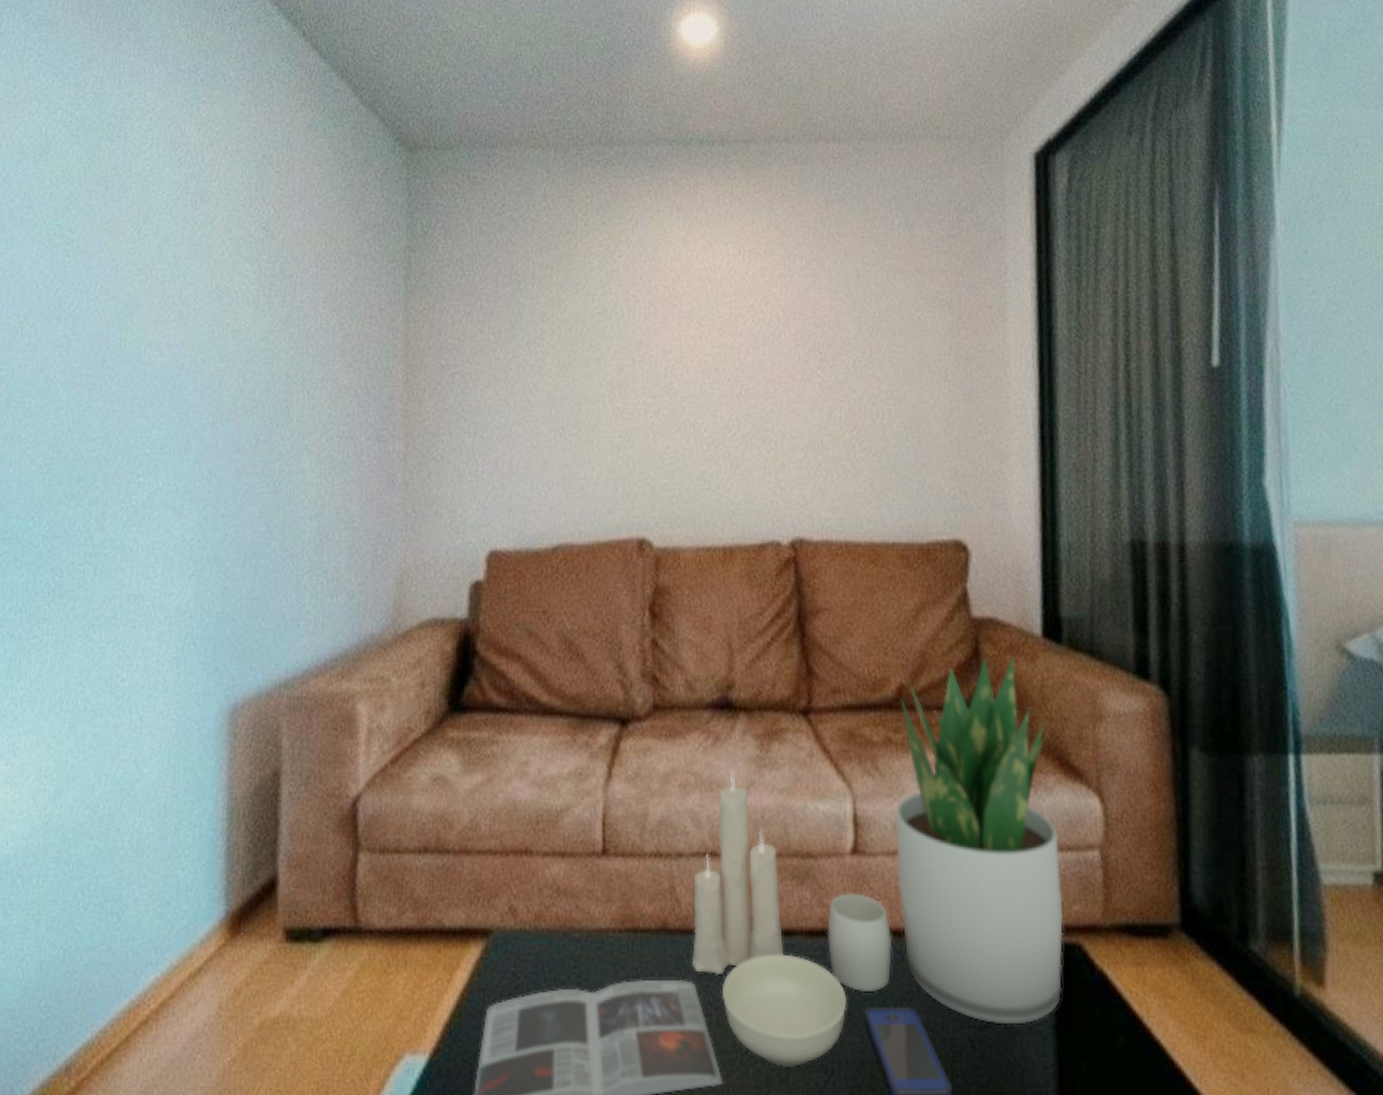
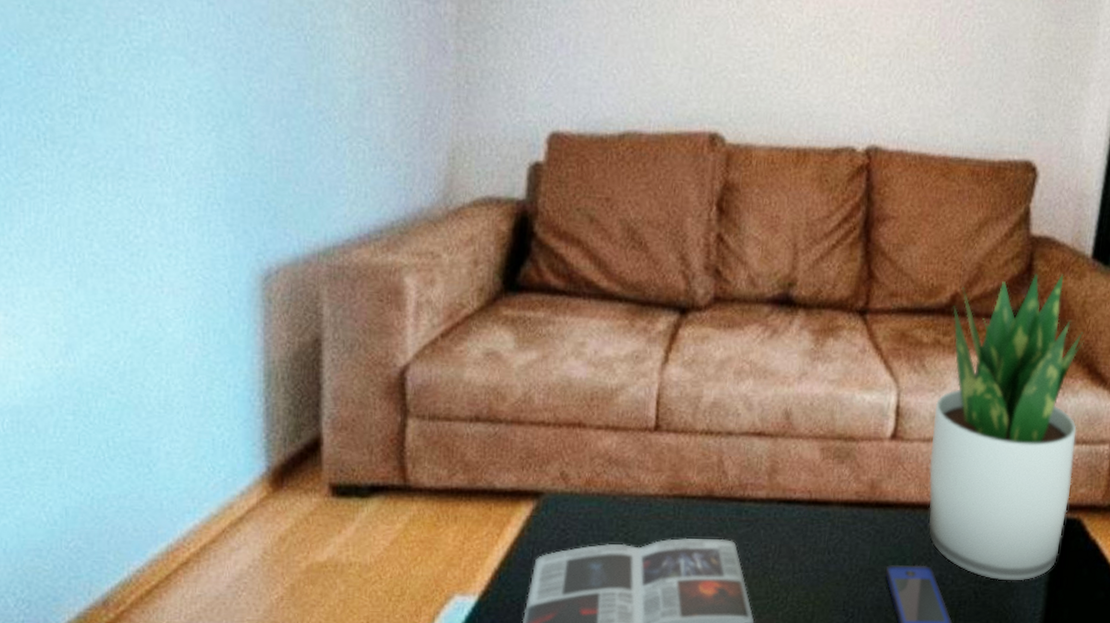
candle: present [691,768,784,976] -> none [733,359,822,537]
bowl: present [721,954,847,1067] -> none [759,520,872,610]
mug: present [827,893,893,993] -> none [859,472,919,554]

